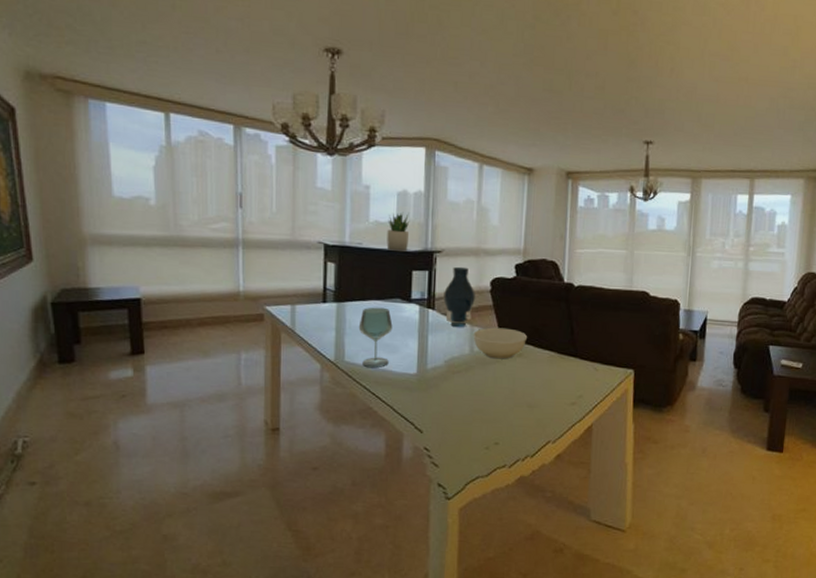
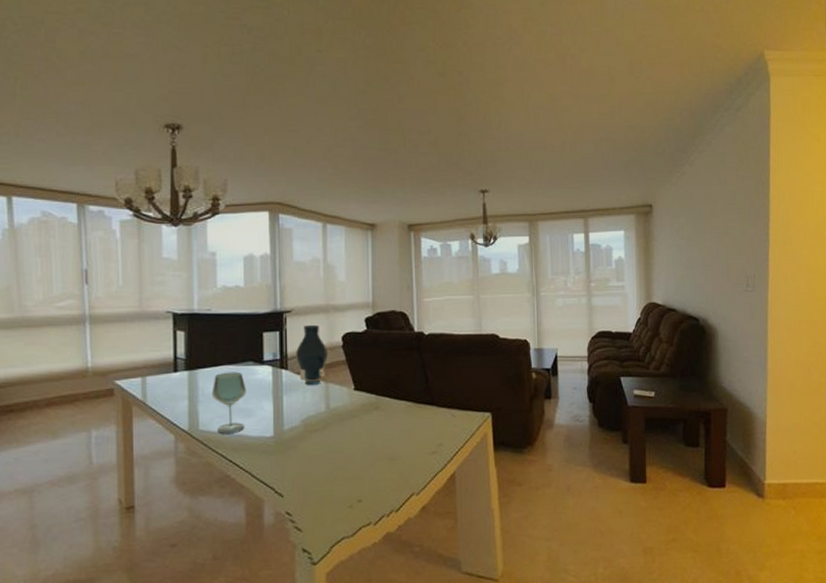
planter: present [386,212,410,253] -> none [235,275,258,315]
bowl: present [473,327,528,359] -> none [328,382,383,414]

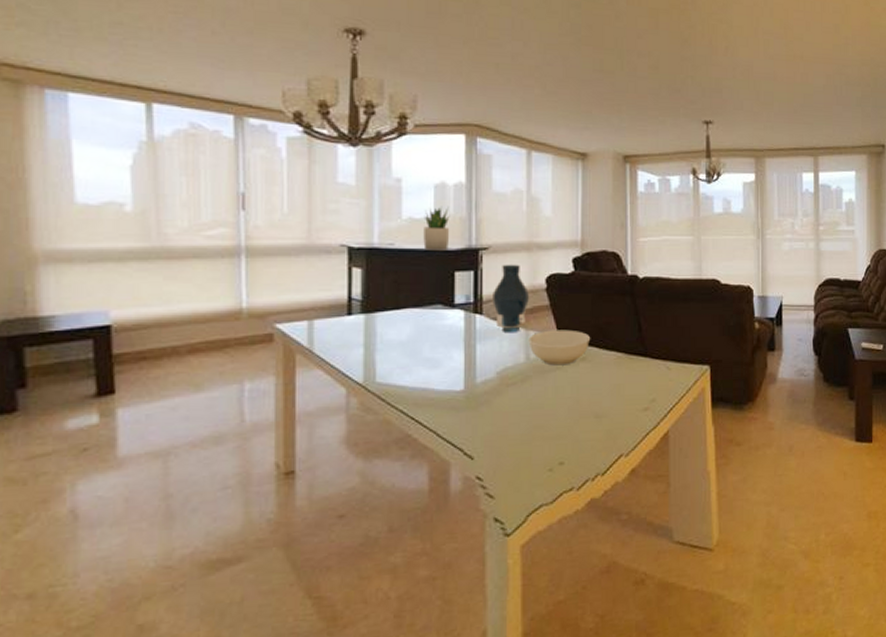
wine glass: present [211,371,246,434] -> none [392,316,433,387]
planter: none [235,275,258,315] -> present [423,206,450,252]
bowl: none [328,382,383,414] -> present [528,329,591,366]

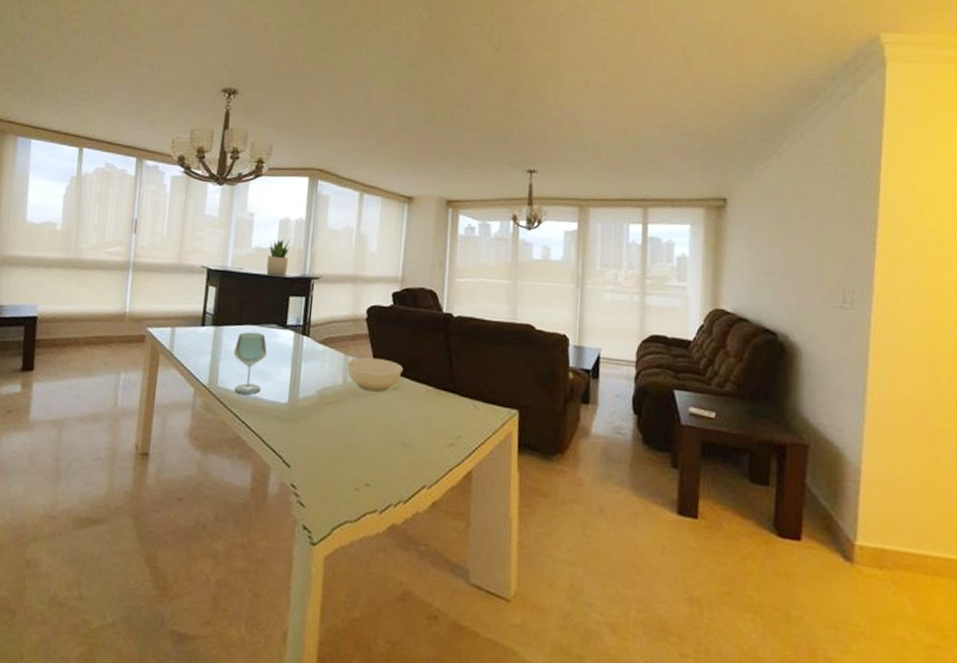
wine glass: none [392,316,433,387] -> present [233,332,267,395]
vase: present [491,264,530,332] -> none [318,293,352,356]

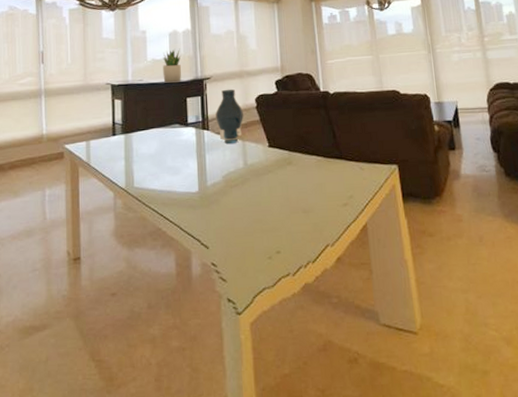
wine glass: present [233,332,267,395] -> none [144,133,174,190]
vase: none [318,293,352,356] -> present [215,89,244,144]
bowl: present [347,357,404,392] -> none [245,139,295,170]

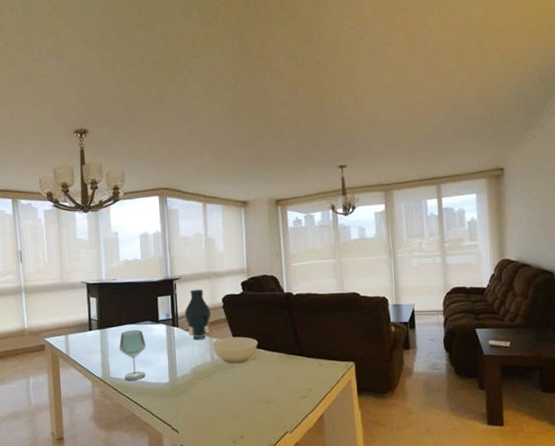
wine glass: none [144,133,174,190] -> present [119,329,146,380]
planter: present [163,48,181,84] -> none [134,249,152,283]
bowl: none [245,139,295,170] -> present [212,336,259,364]

